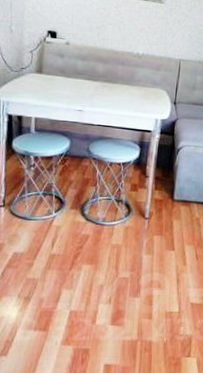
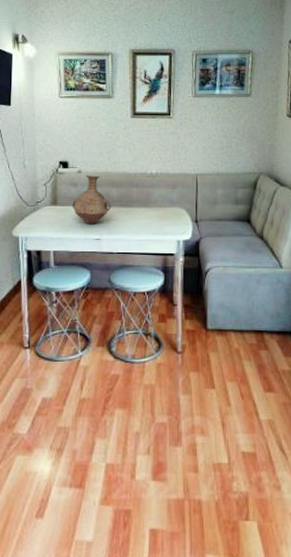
vase: none [57,48,96,96] -> present [72,175,111,225]

